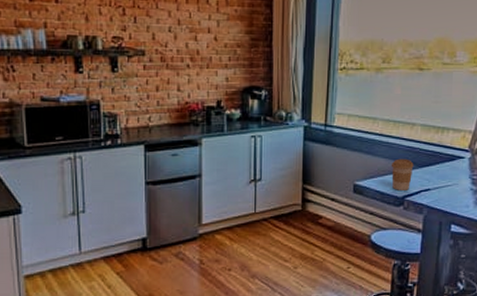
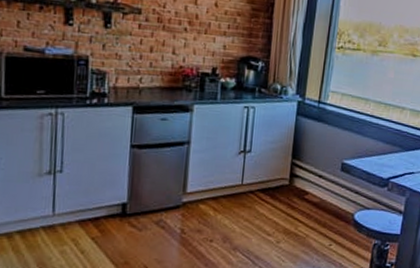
coffee cup: present [391,158,414,190] -> none [378,140,401,172]

